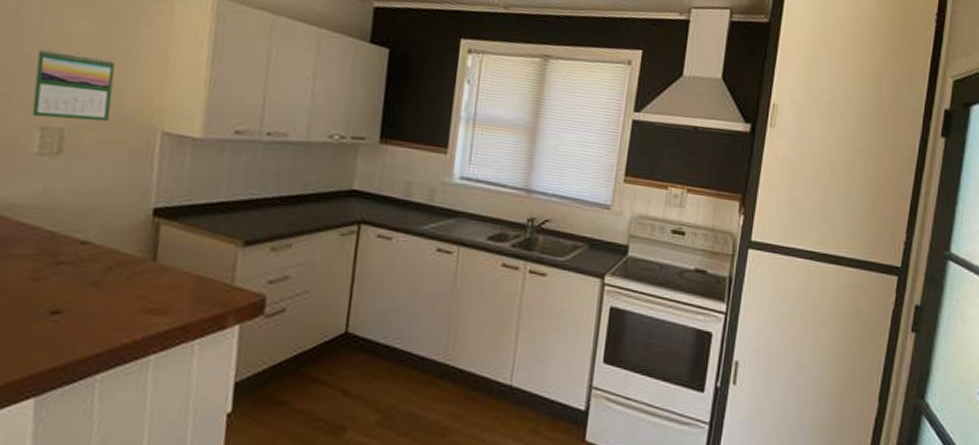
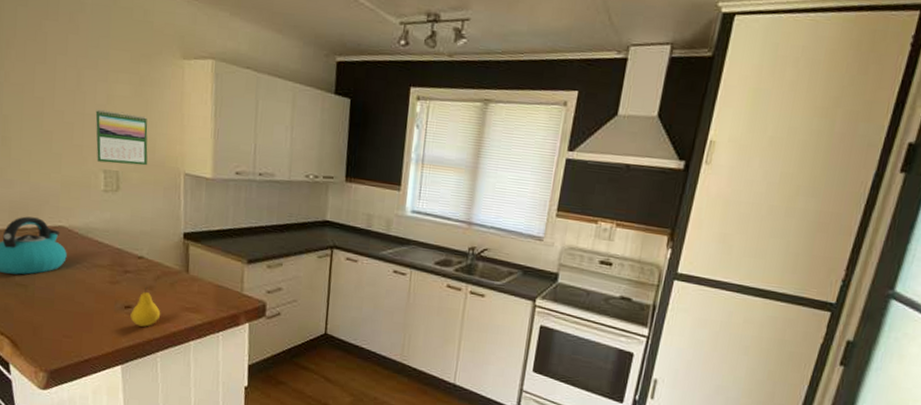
fruit: none [58,281,108,339] -> present [130,286,161,327]

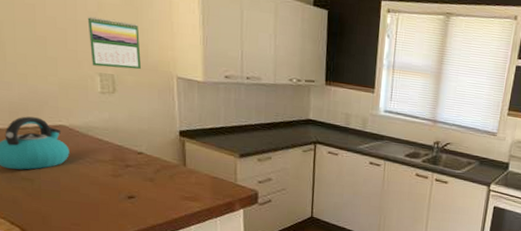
fruit: present [130,286,161,327] -> none [134,178,162,215]

